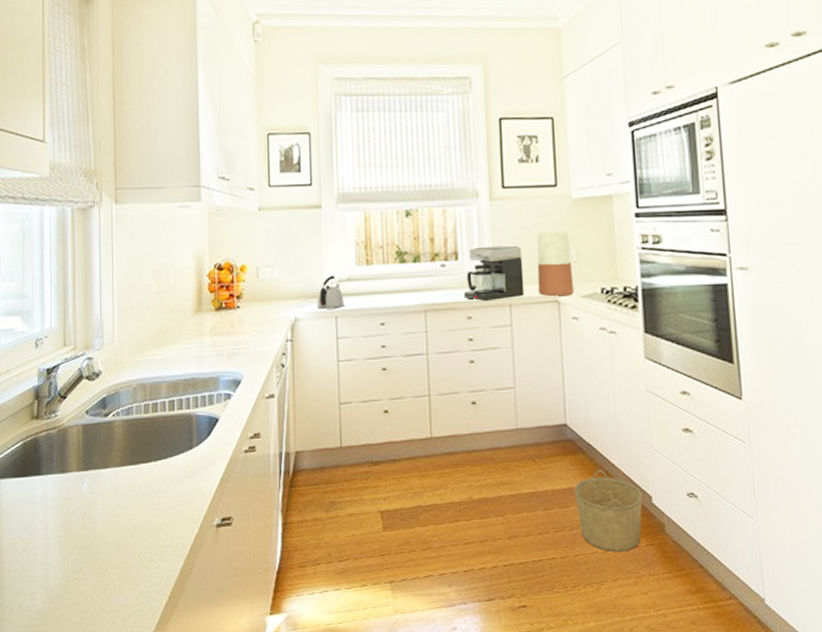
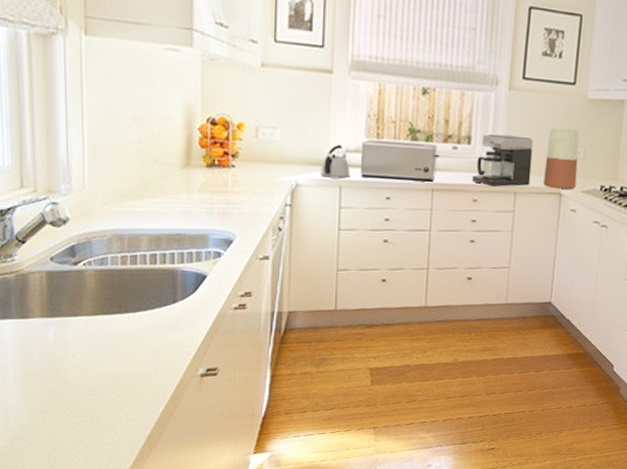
toaster: none [353,264,429,306] -> present [361,139,440,183]
basket: present [574,469,643,551] -> none [549,341,607,408]

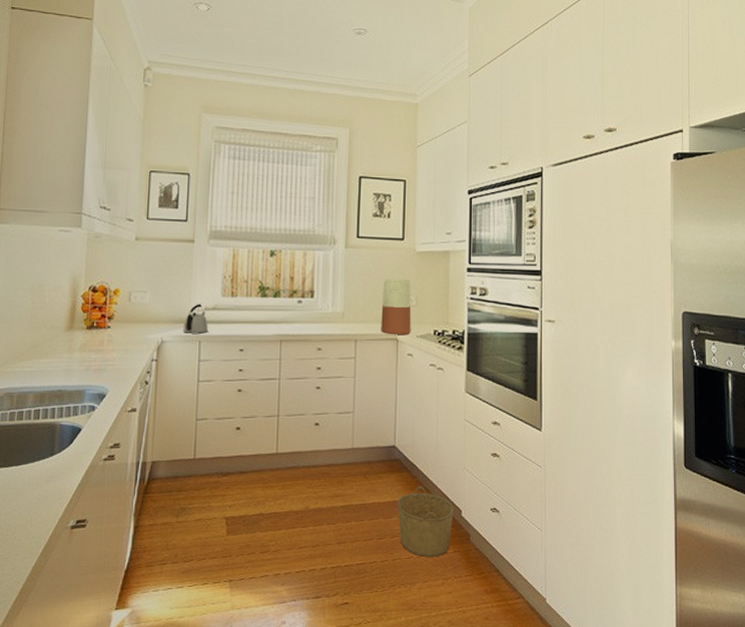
toaster: present [361,139,440,183] -> none [218,297,287,335]
coffee maker: present [471,133,534,188] -> none [315,287,370,336]
basket: none [549,341,607,408] -> present [397,486,454,557]

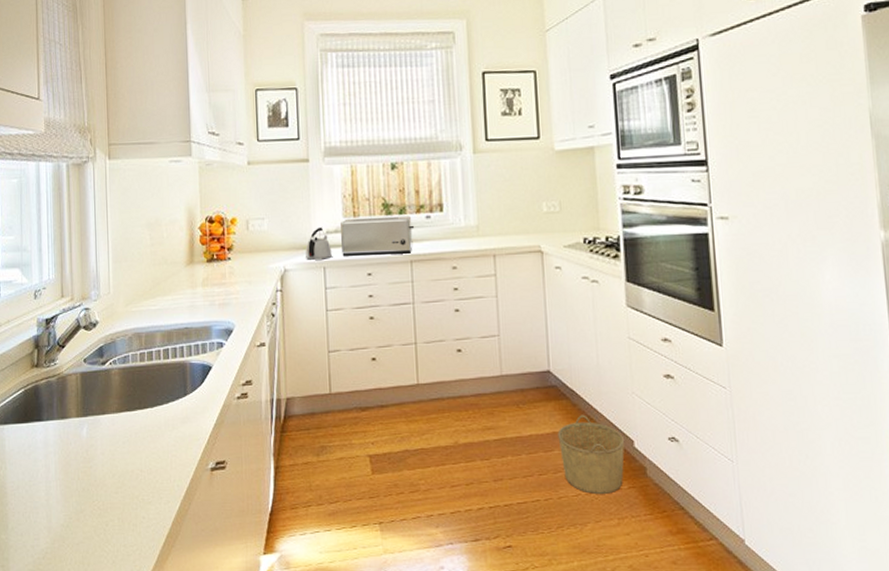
toaster: none [218,297,287,335] -> present [341,216,415,257]
vase: present [381,278,411,336] -> none [520,182,557,247]

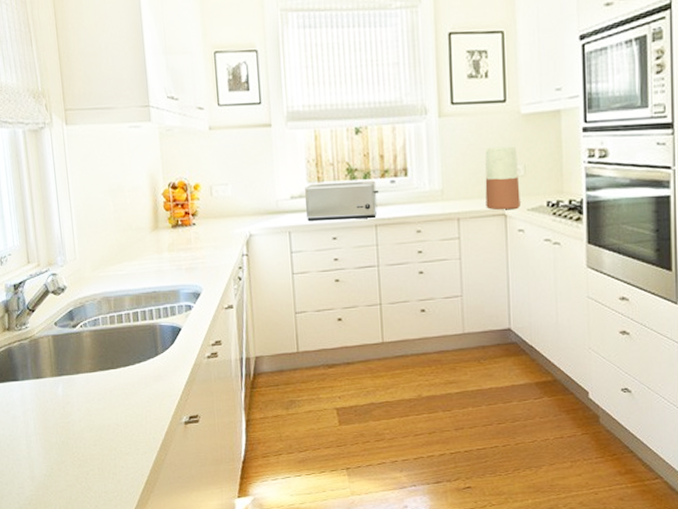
kettle: present [305,228,332,261] -> none [270,193,297,226]
vase: none [520,182,557,247] -> present [485,146,520,211]
basket: present [557,414,625,494] -> none [516,369,580,440]

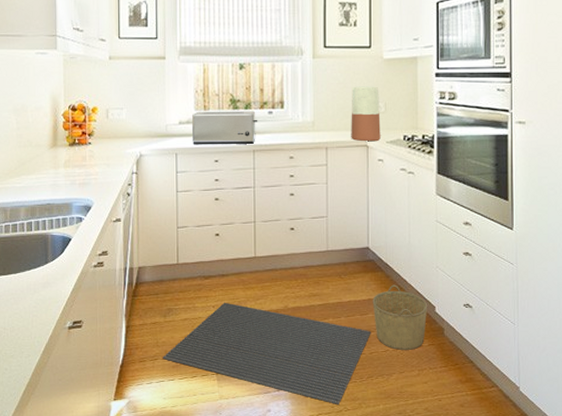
floor mat: none [287,392,516,501] -> present [163,302,371,406]
basket: none [516,369,580,440] -> present [372,284,428,350]

